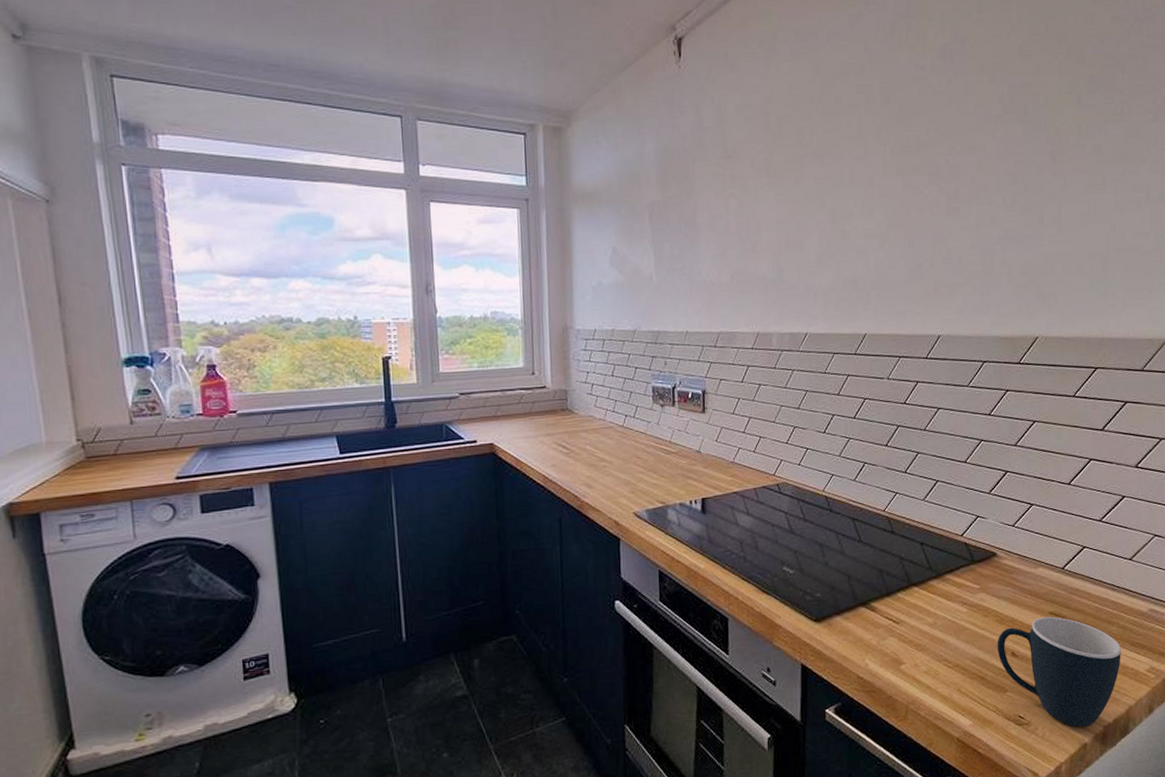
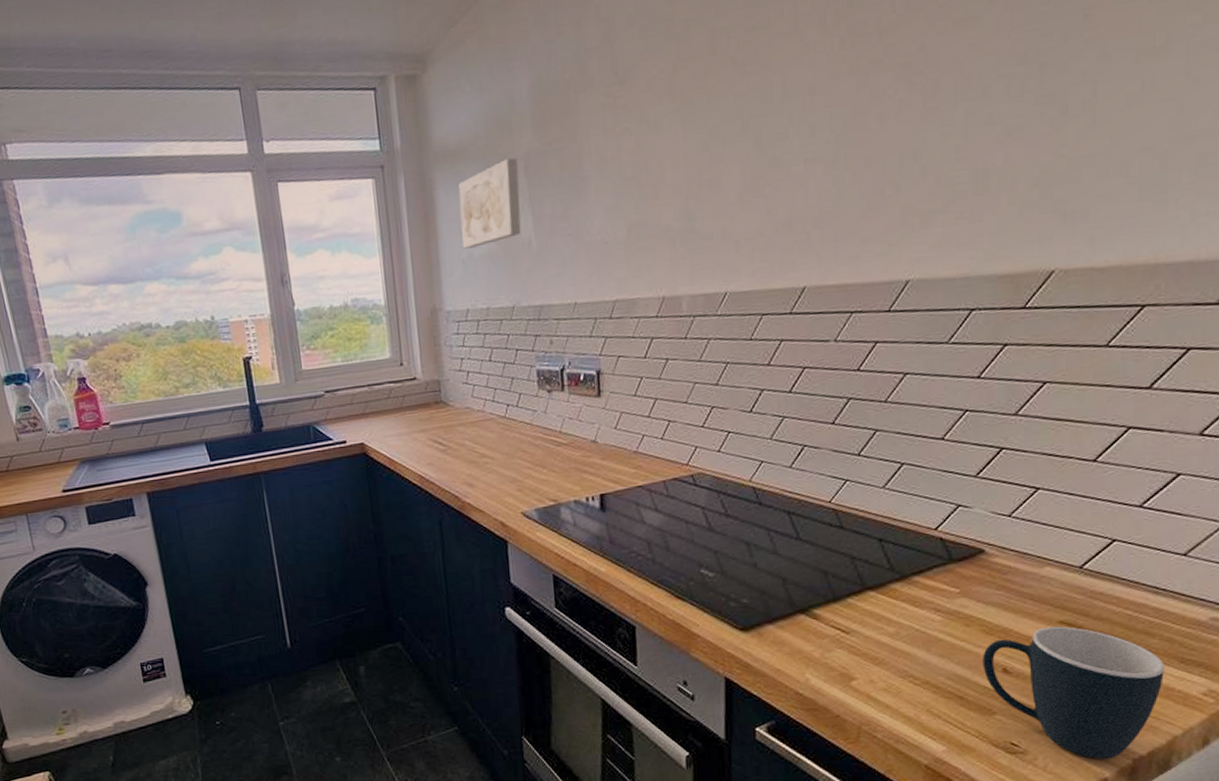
wall art: none [592,206,644,277] -> present [458,158,522,249]

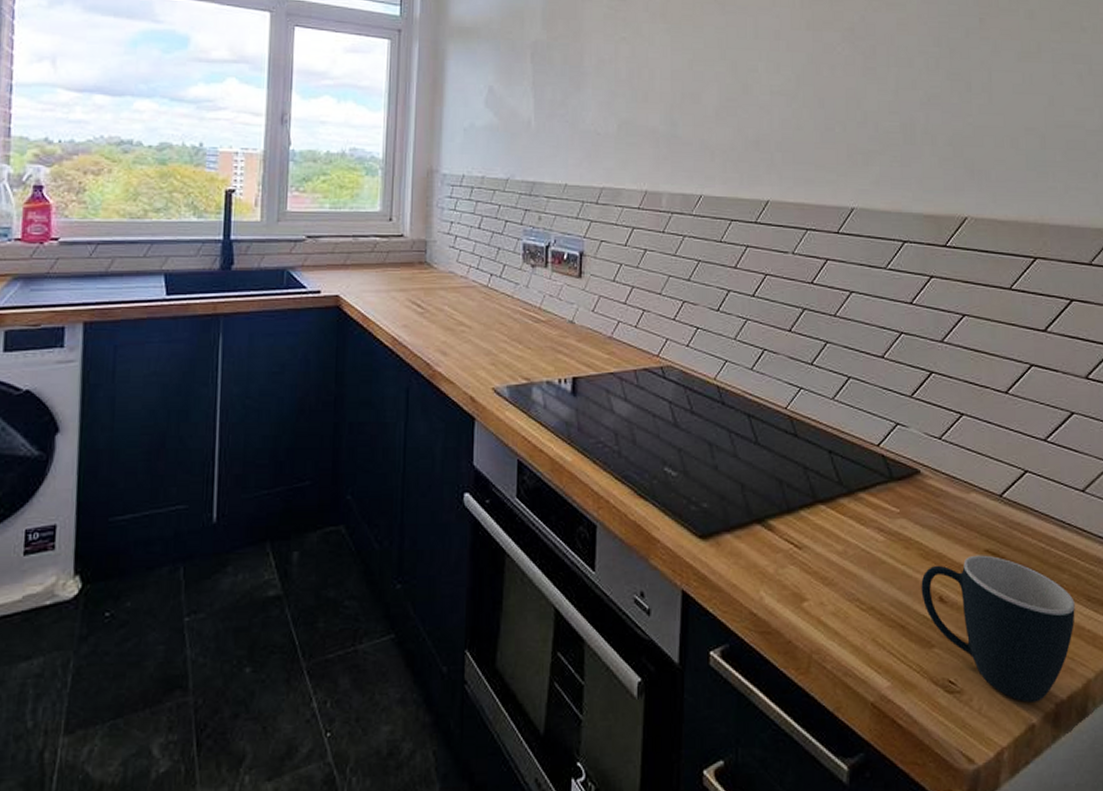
wall art: present [458,158,522,249] -> none [465,44,526,118]

